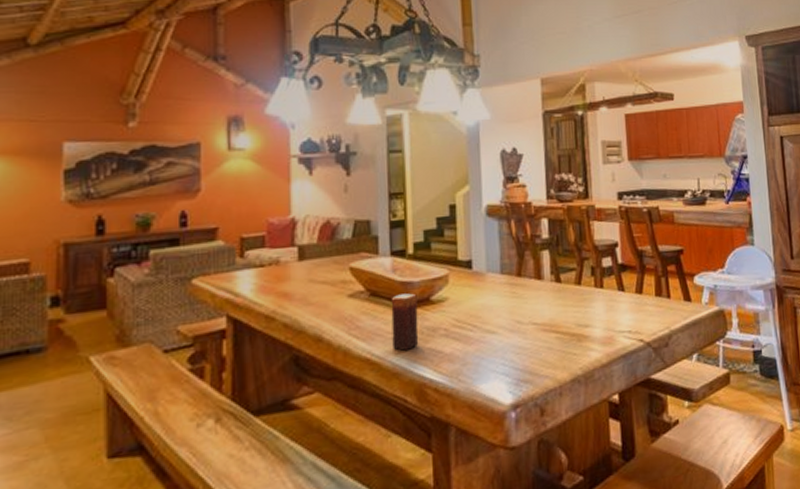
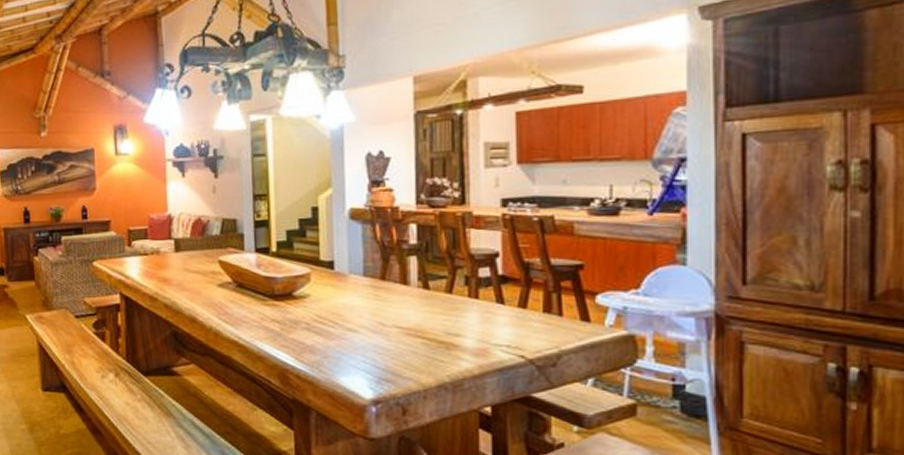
candle: present [391,293,419,351] -> none [256,287,282,338]

